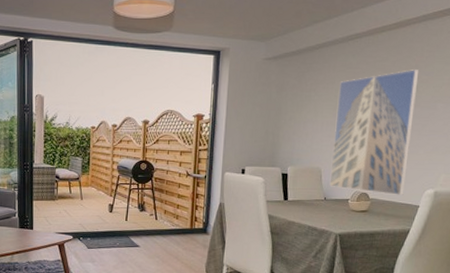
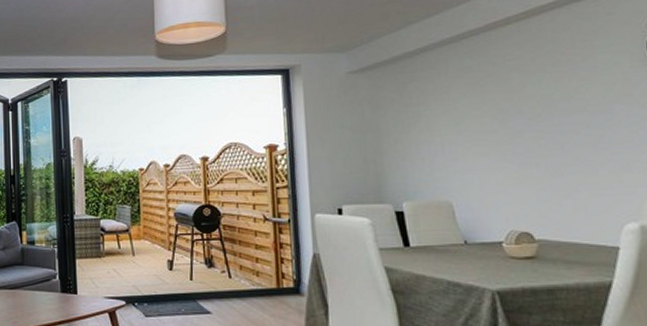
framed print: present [329,70,419,195] -> none [458,65,590,233]

